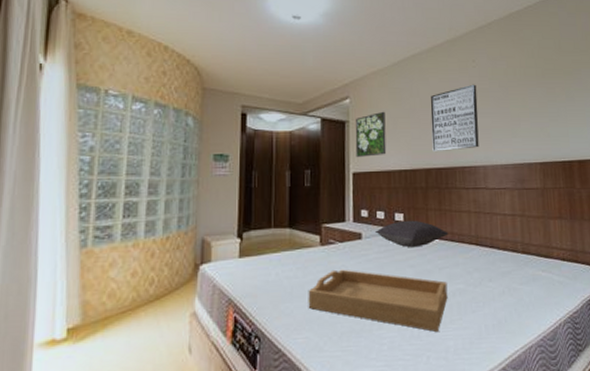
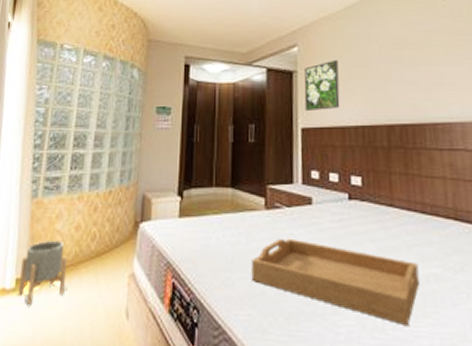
planter: none [70,287,125,352] -> present [17,240,68,305]
pillow: present [374,220,449,248] -> none [327,185,418,218]
wall art: present [430,84,479,151] -> none [392,26,455,105]

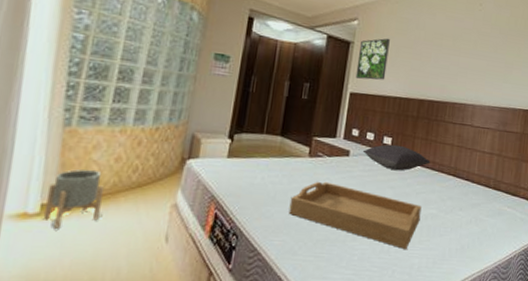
pillow: none [327,185,418,218] -> present [362,144,431,171]

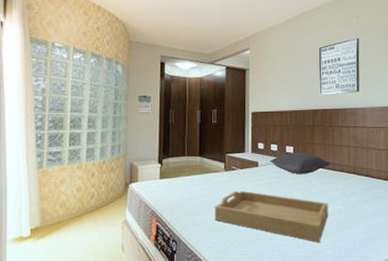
planter: present [43,169,105,229] -> none [33,199,73,247]
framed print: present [355,38,390,80] -> none [254,61,280,99]
wall art: none [428,26,479,87] -> present [318,37,360,95]

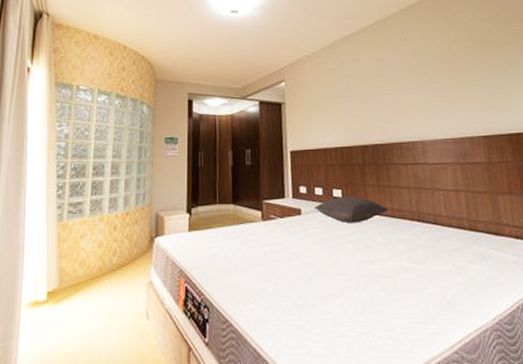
serving tray: present [214,190,329,242] -> none [252,243,391,309]
wall art: present [318,37,360,95] -> none [364,61,416,128]

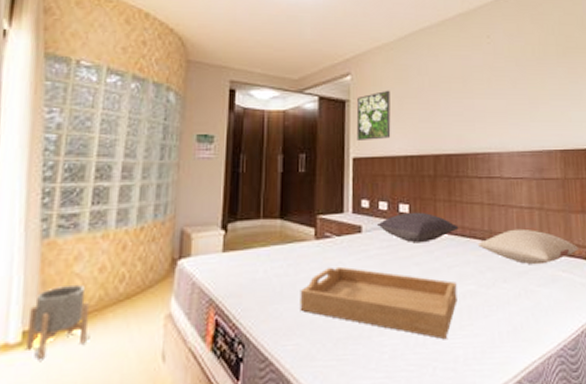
planter: none [49,256,93,313] -> present [25,284,91,359]
serving tray: none [252,243,391,309] -> present [300,266,457,339]
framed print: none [291,92,322,136] -> present [356,90,391,140]
pillow: none [406,209,508,243] -> present [477,228,578,265]

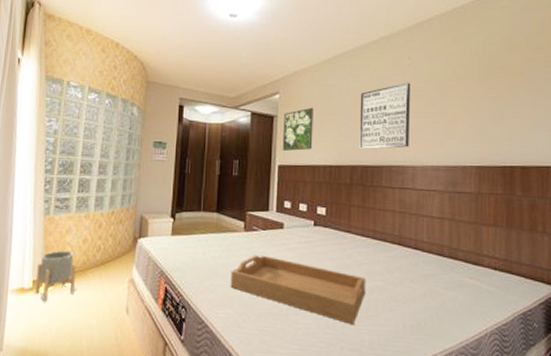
pillow: present [376,212,459,243] -> none [296,214,371,242]
wall art: none [440,62,494,136] -> present [359,82,411,149]
pillow: present [477,228,578,265] -> none [387,236,487,270]

